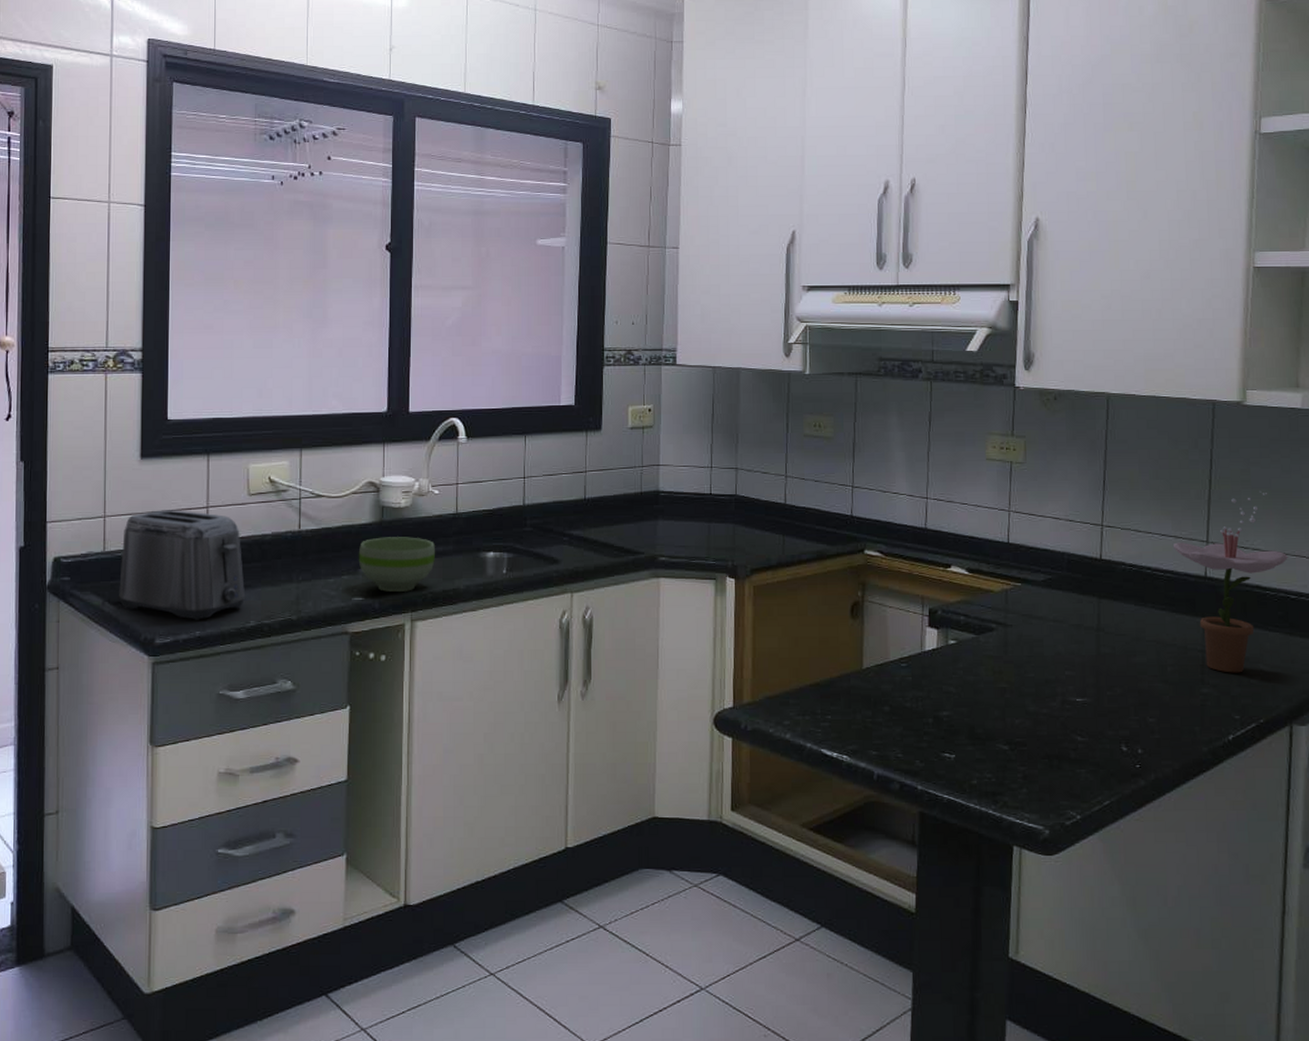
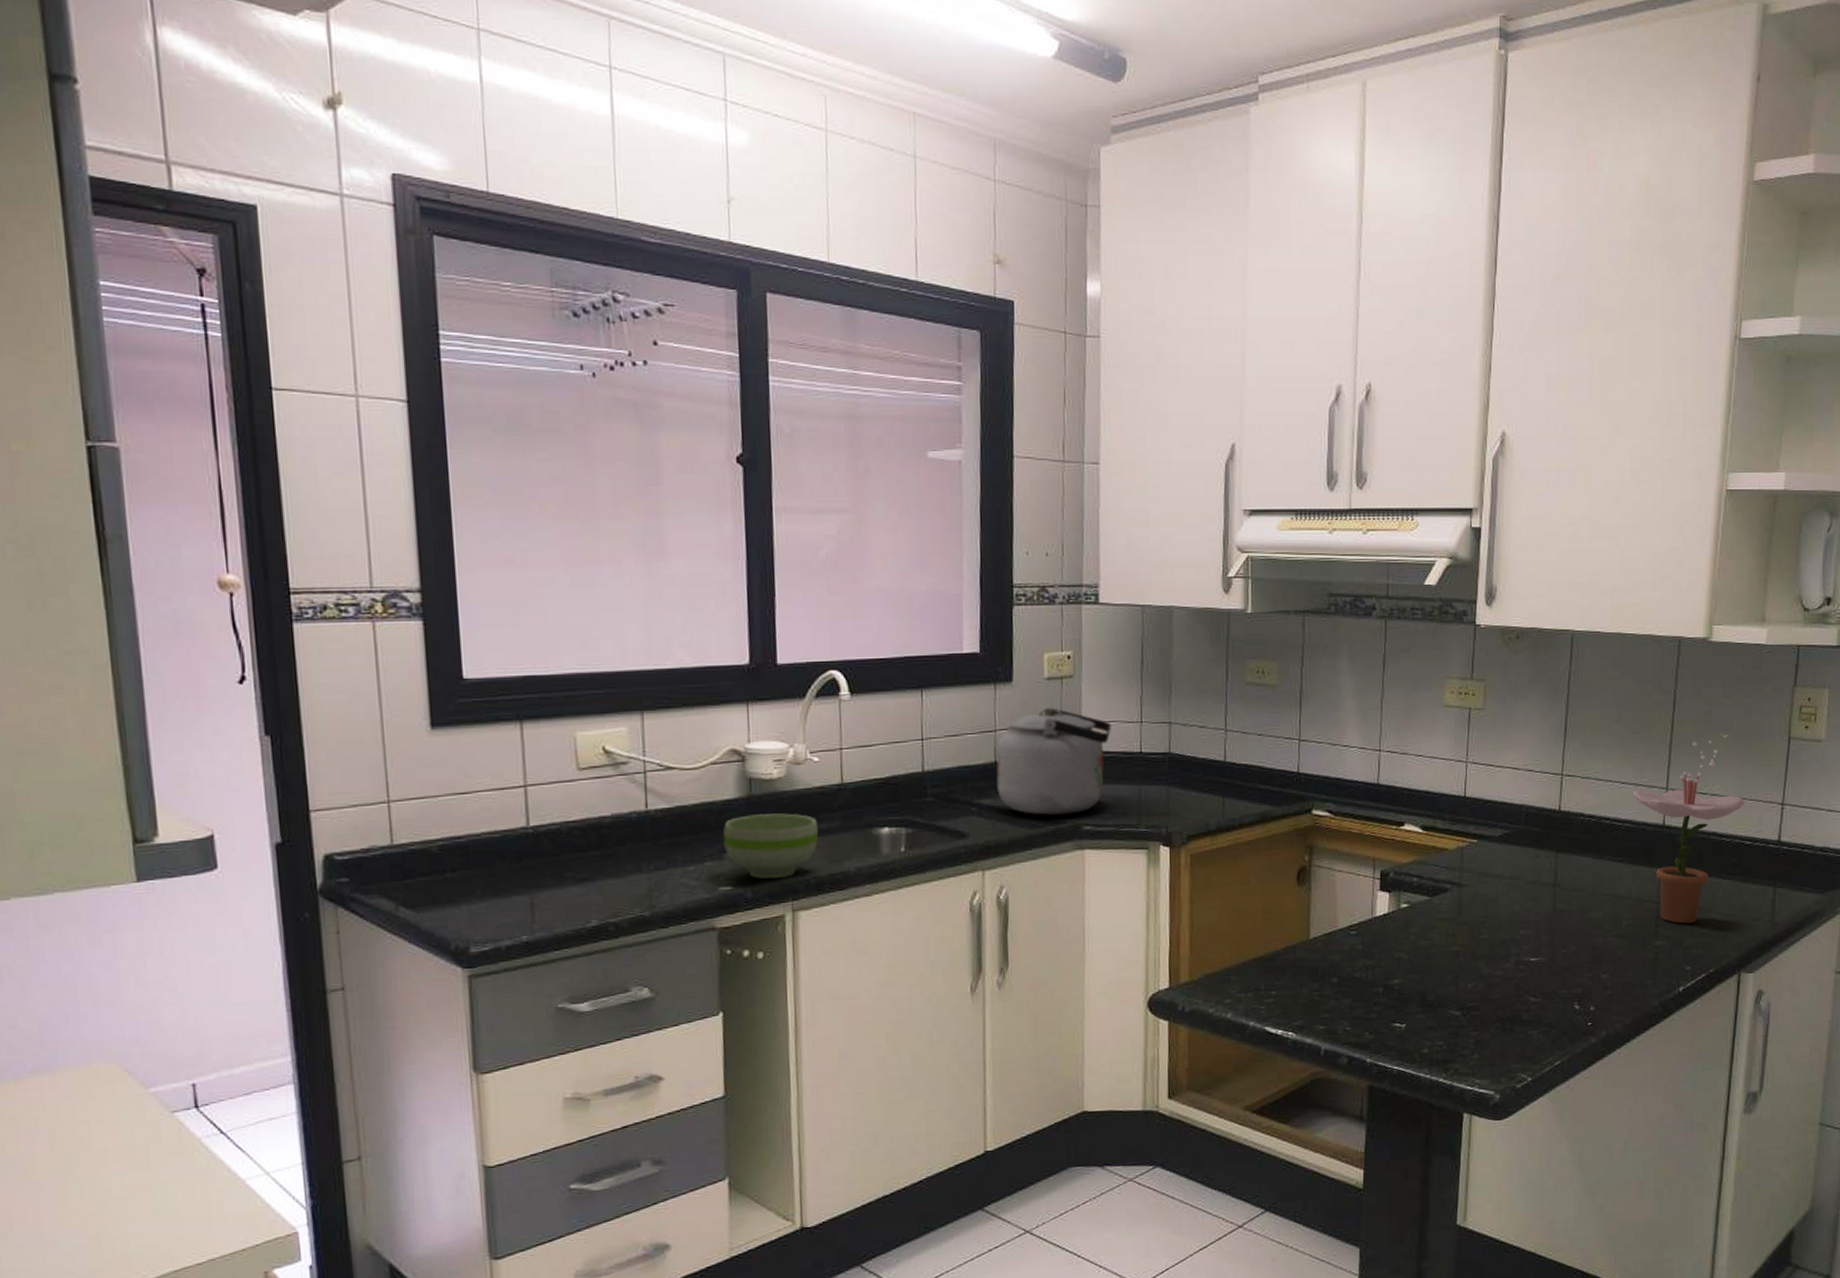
toaster: present [118,510,245,620] -> none [415,790,582,923]
kettle: none [586,452,686,546] -> present [996,707,1112,815]

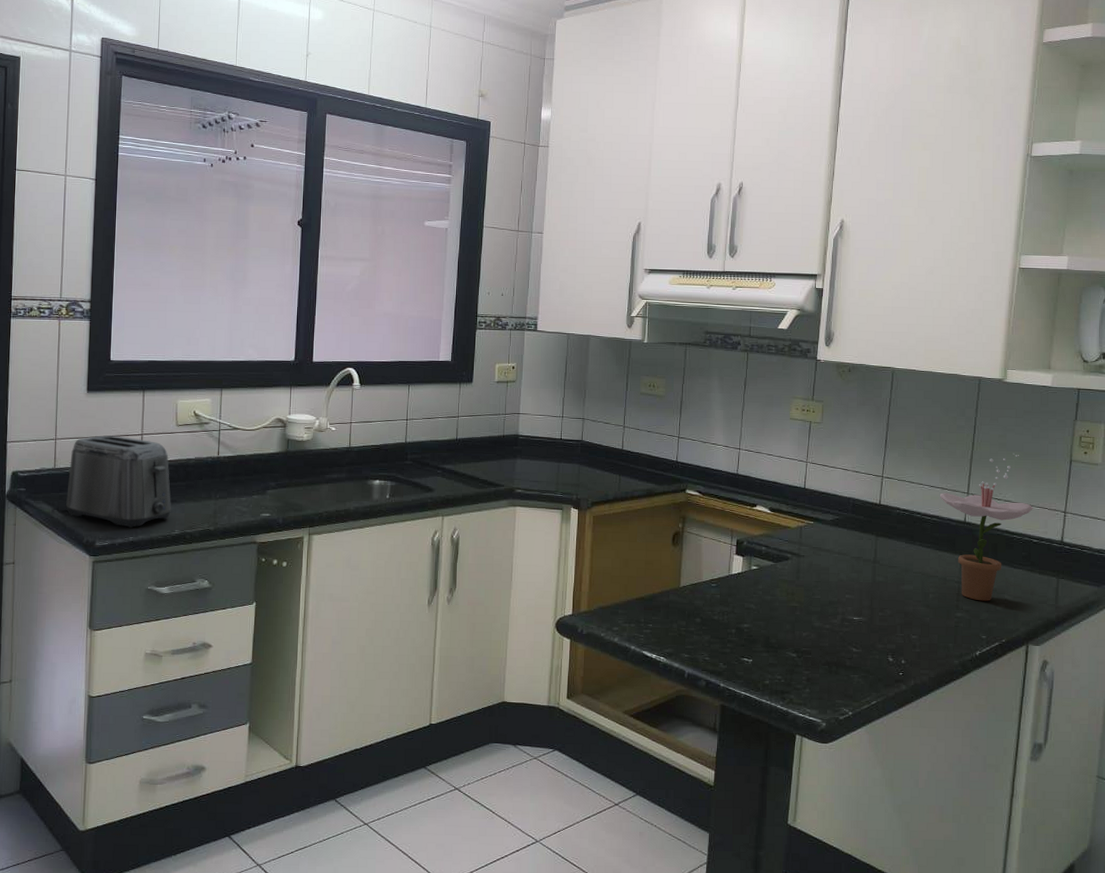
toaster: none [415,790,582,923] -> present [65,435,171,528]
bowl: present [722,813,819,879] -> none [266,464,332,510]
kettle: present [996,707,1112,815] -> none [457,402,541,480]

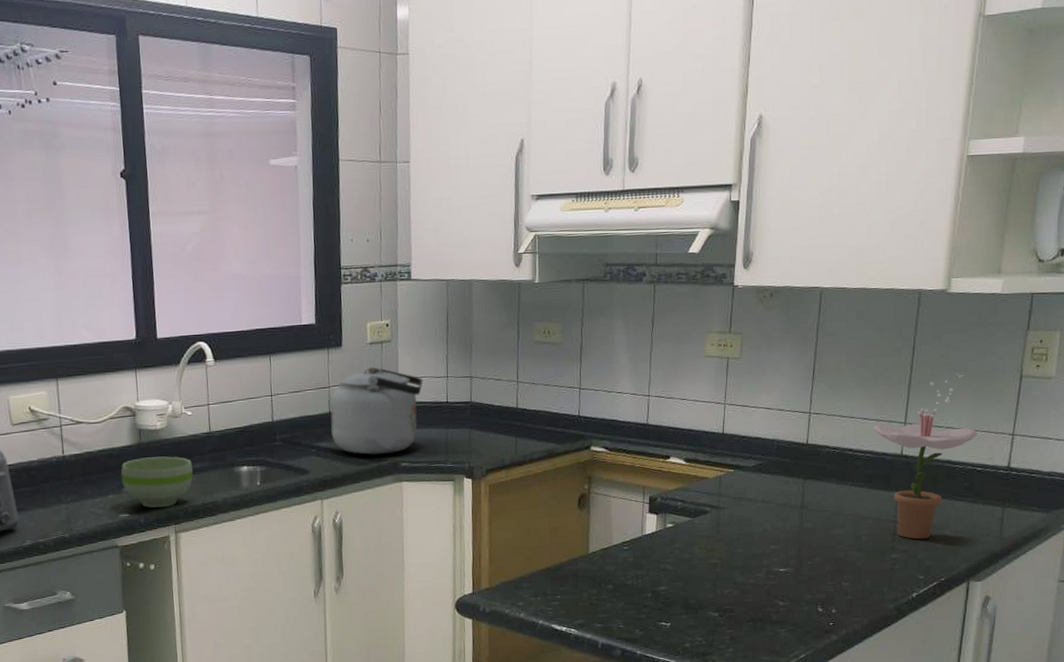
bowl: none [266,464,332,510] -> present [120,456,193,508]
kettle: none [457,402,541,480] -> present [330,366,424,455]

